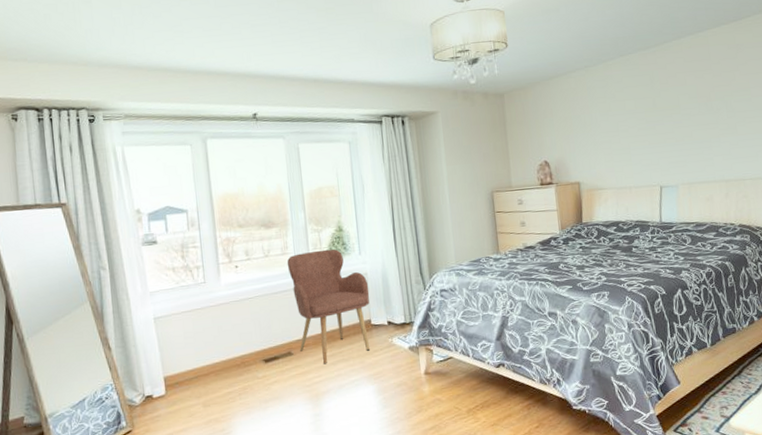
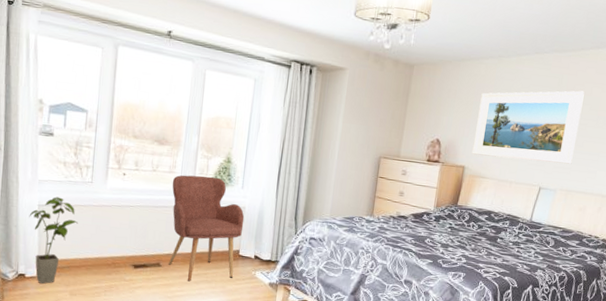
house plant: none [146,305,199,402] -> present [29,196,79,285]
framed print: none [577,82,686,168] -> present [472,90,585,164]

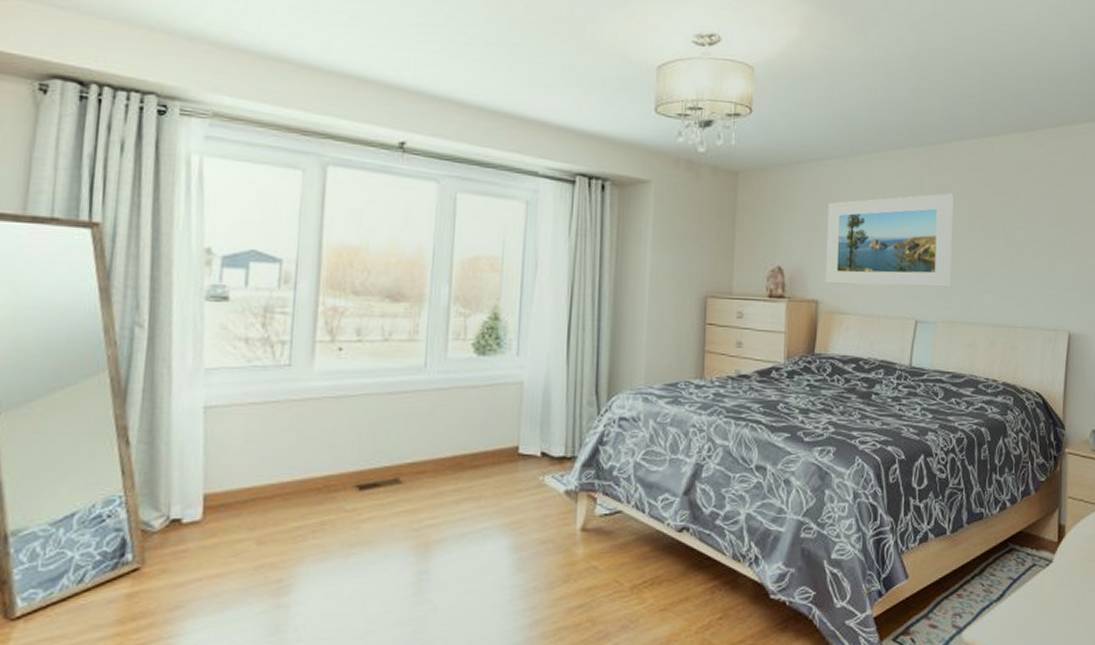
house plant: present [29,196,79,285] -> none [188,392,270,533]
armchair: present [169,175,245,282] -> none [413,342,523,502]

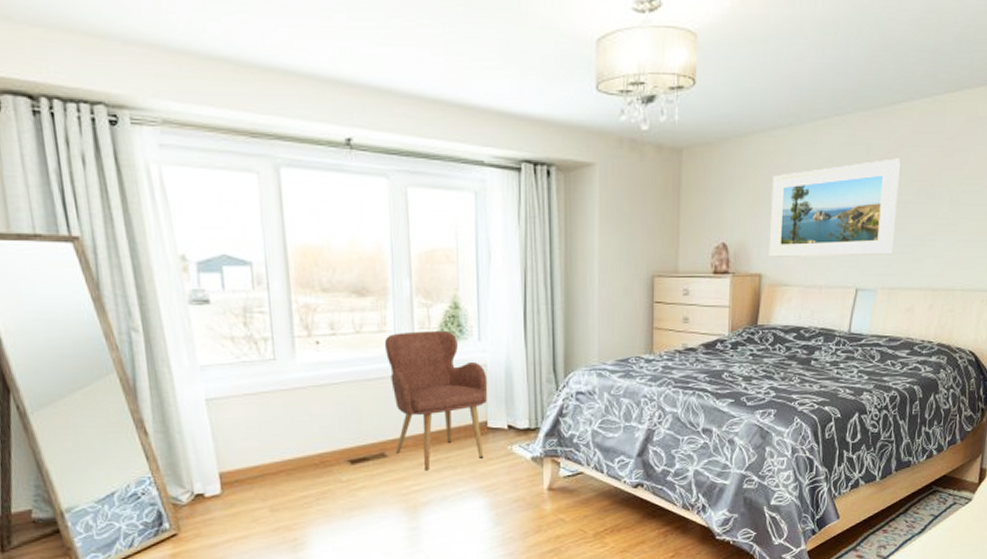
armchair: none [413,342,523,502] -> present [384,330,488,471]

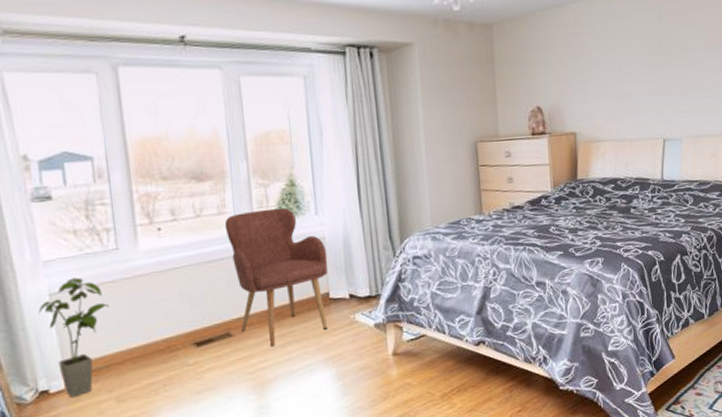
house plant: none [195,385,266,504] -> present [38,277,110,398]
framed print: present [768,158,900,257] -> none [576,20,692,117]

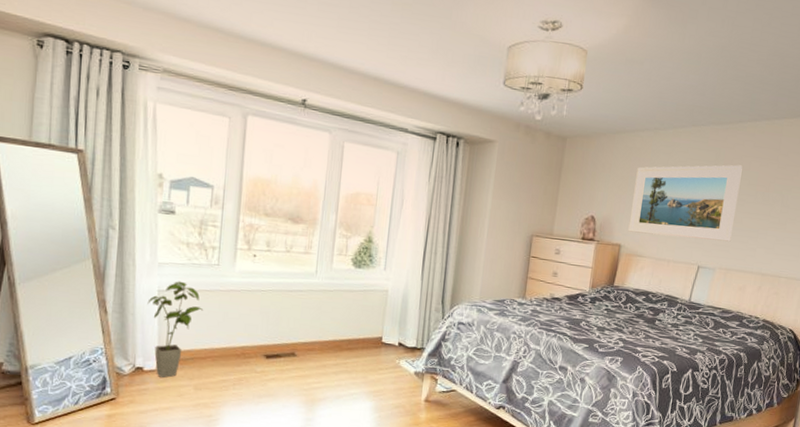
armchair: present [224,207,328,347] -> none [305,256,387,372]
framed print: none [576,20,692,117] -> present [628,165,743,242]

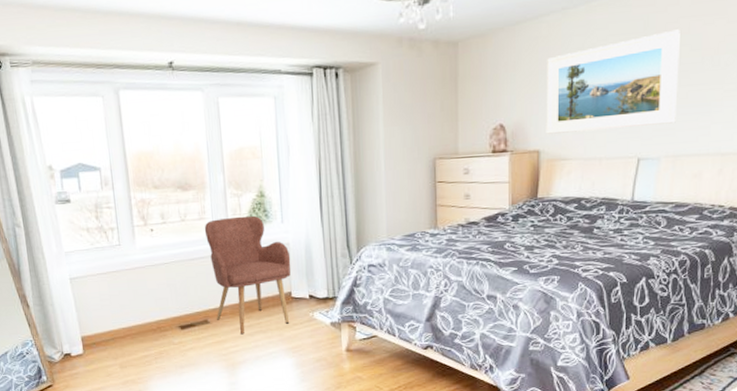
house plant: present [147,281,204,379] -> none [62,266,115,361]
armchair: none [305,256,387,372] -> present [204,215,291,335]

